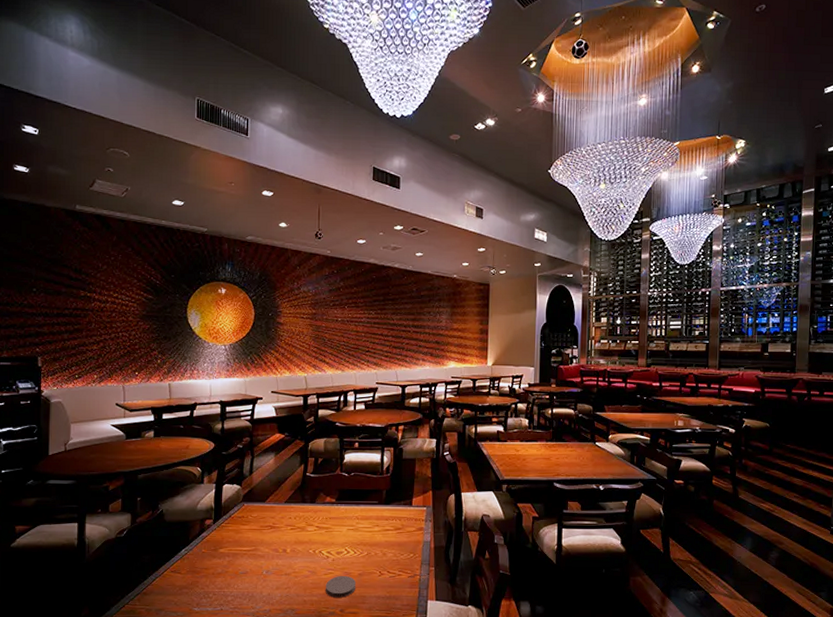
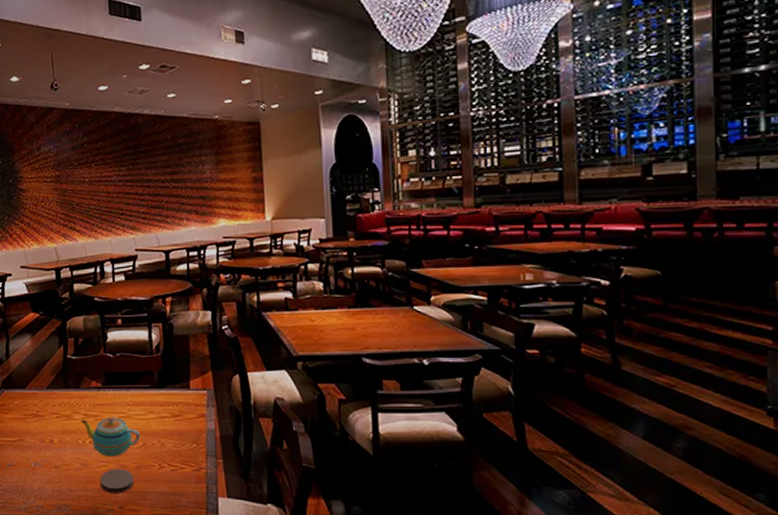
teapot: none [313,529,365,565] -> present [80,417,140,457]

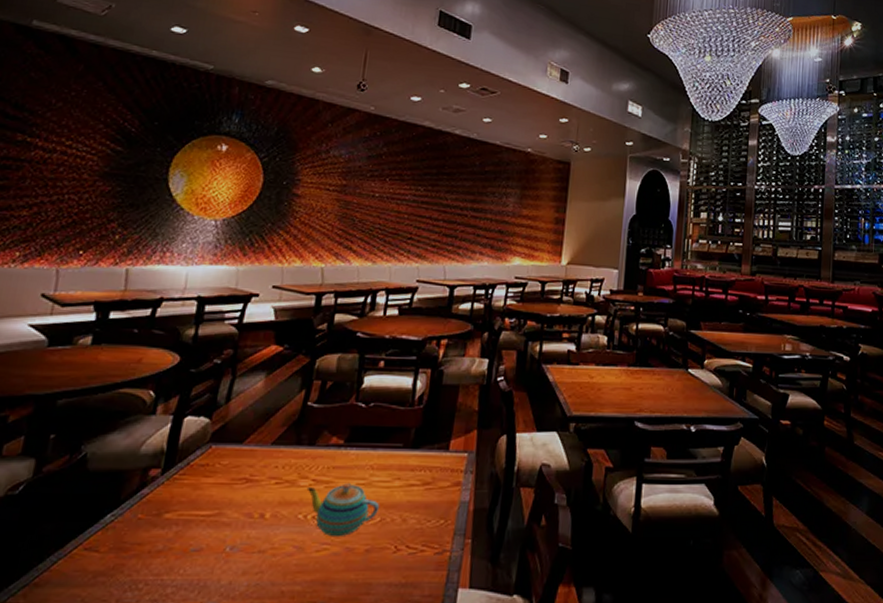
coaster: present [100,468,134,493] -> none [314,552,360,586]

